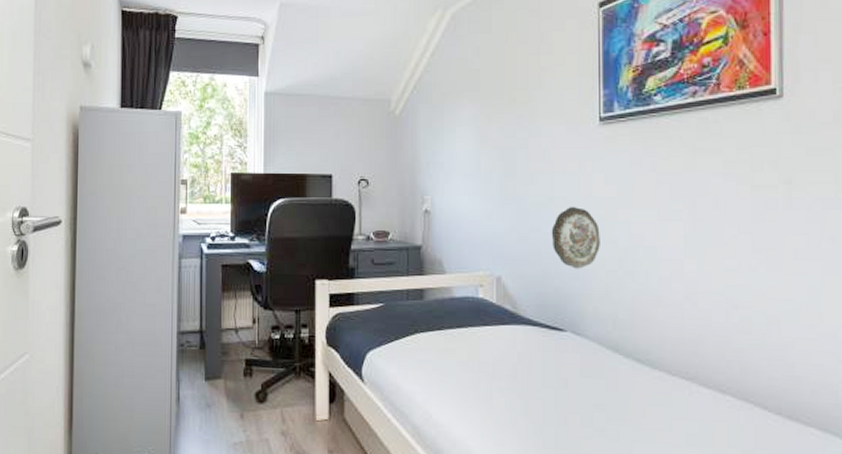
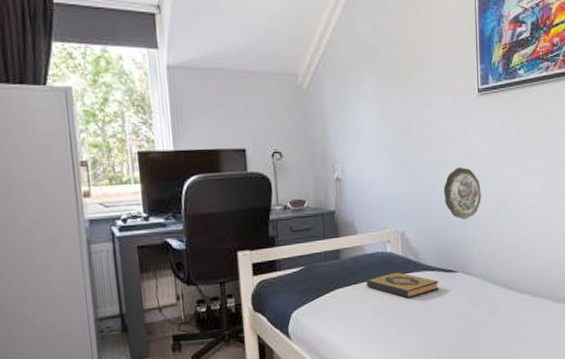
hardback book: none [452,322,542,355] -> present [366,272,440,299]

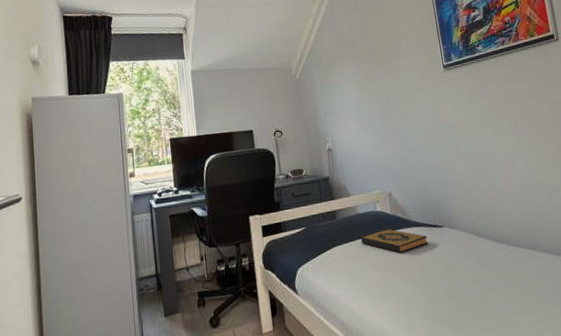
decorative plate: present [443,166,481,220] -> none [422,132,458,179]

